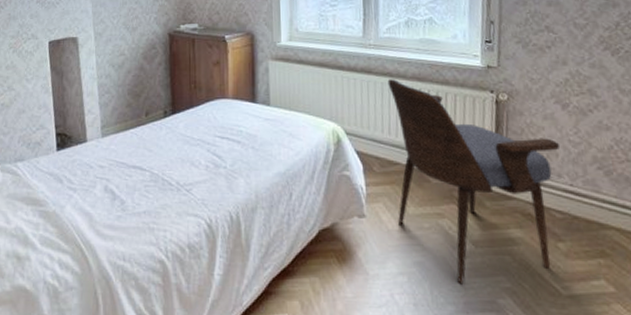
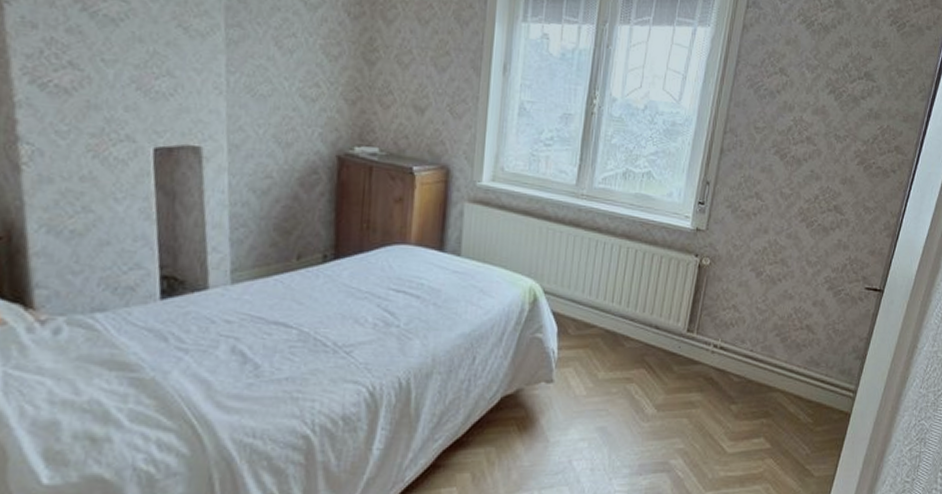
armchair: present [387,79,561,285] -> none [586,235,749,448]

